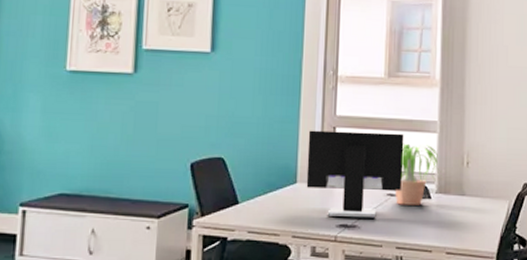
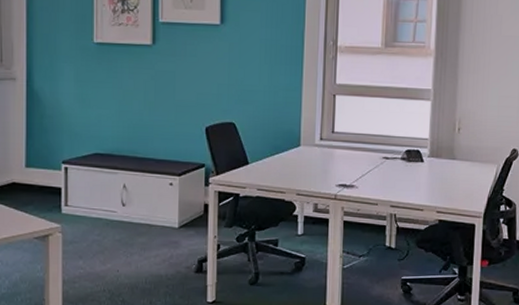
computer monitor: present [306,130,404,218] -> none [309,97,399,179]
potted plant: present [395,143,439,205] -> none [390,110,431,168]

